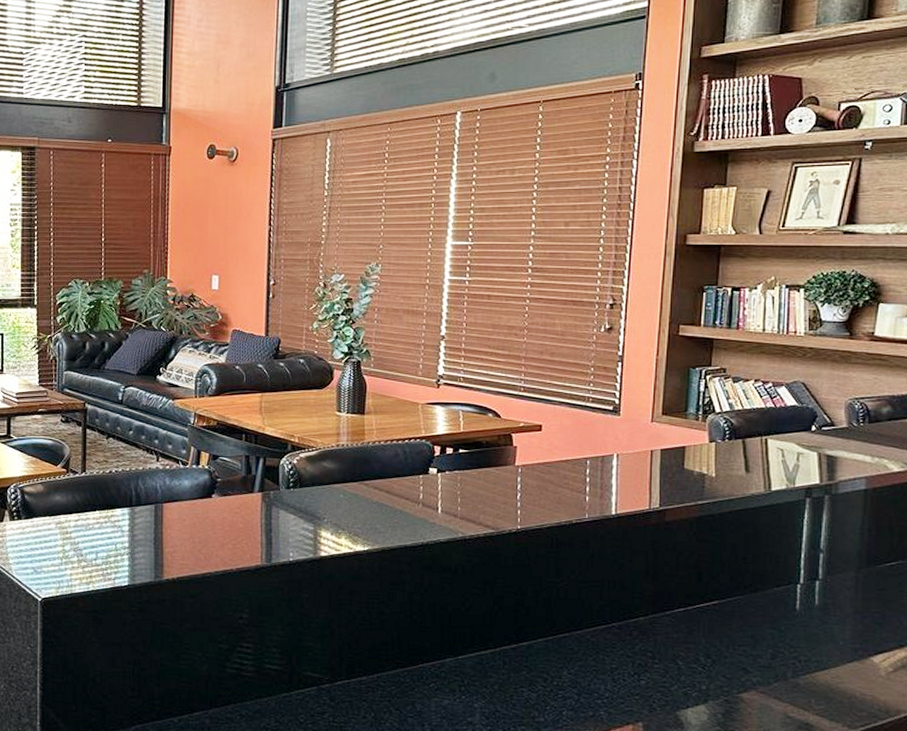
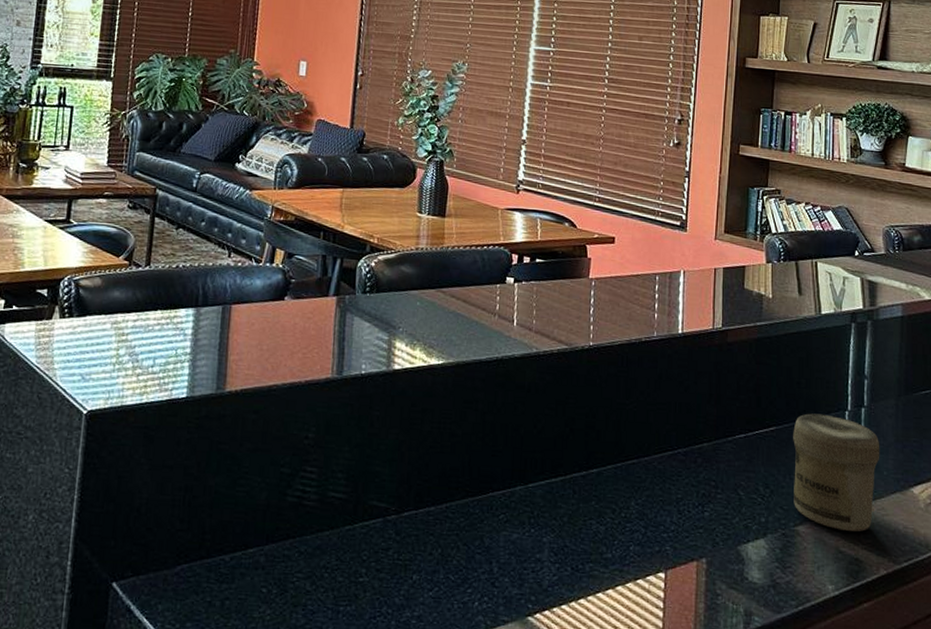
jar: none [737,587,836,698] -> present [793,413,880,532]

